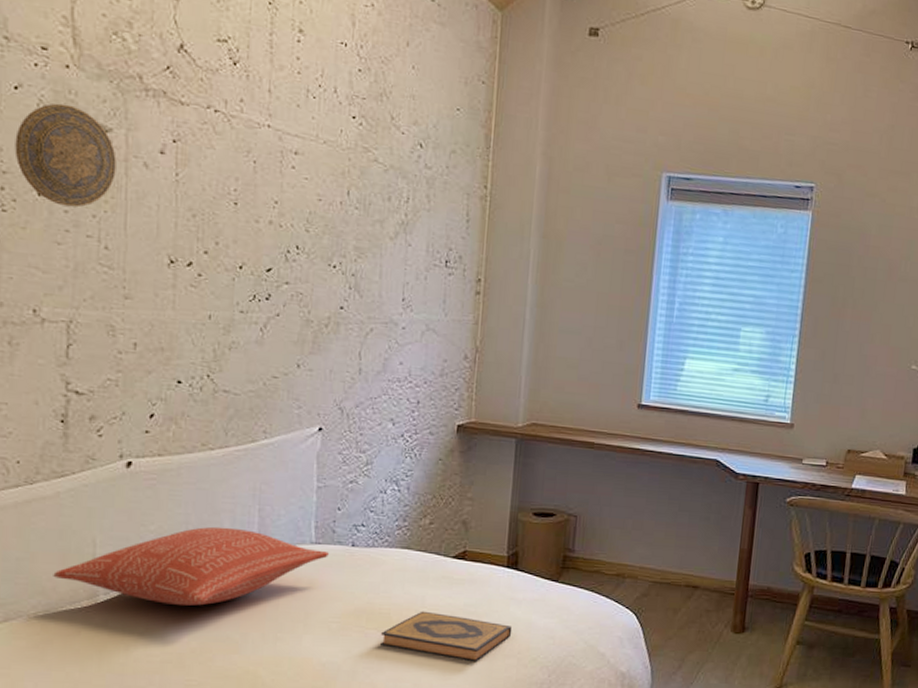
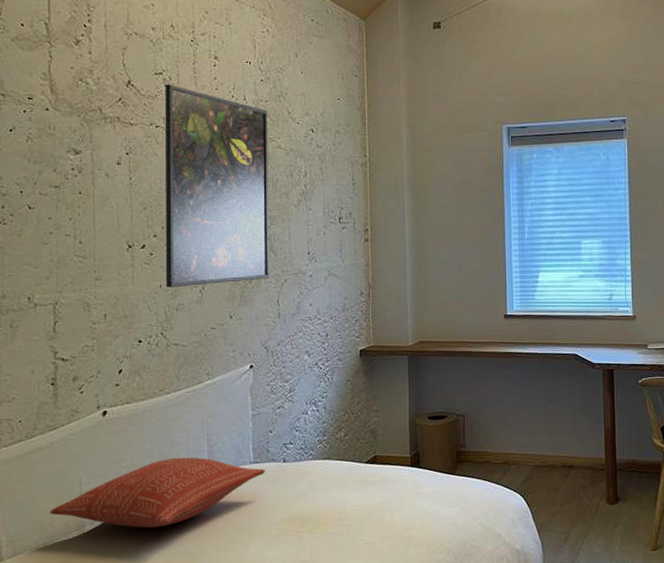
decorative plate: present [14,103,117,208] -> none [11,137,85,214]
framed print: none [216,56,365,325] -> present [165,84,270,288]
hardback book: present [380,611,513,663] -> none [313,512,421,553]

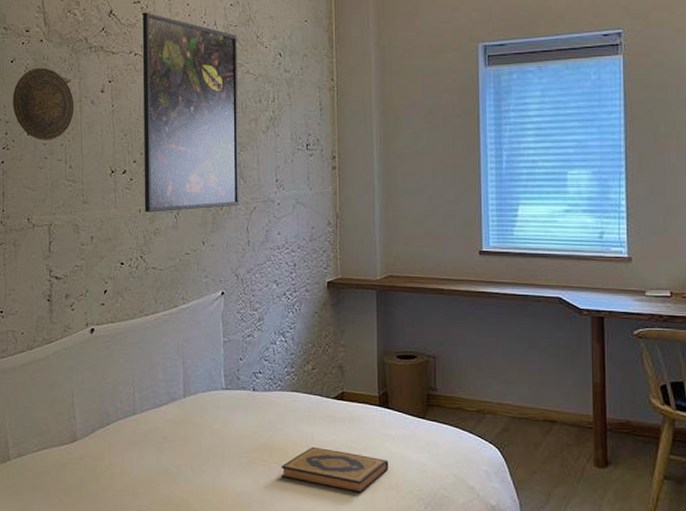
decorative plate: none [11,137,85,214] -> present [13,67,74,140]
pillow: present [49,457,265,528] -> none [47,378,236,444]
hardback book: none [313,512,421,553] -> present [281,446,389,494]

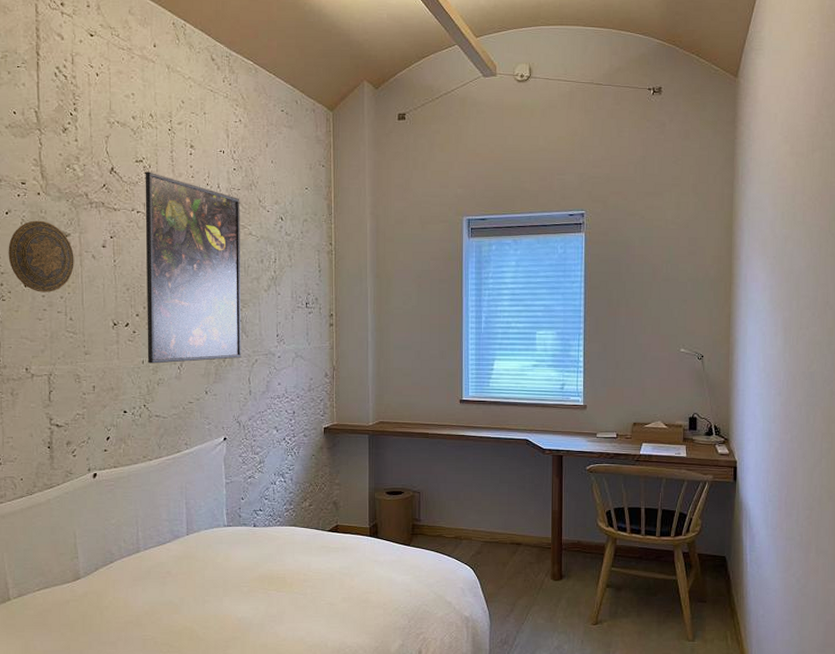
hardback book: present [281,446,389,494] -> none [280,574,378,613]

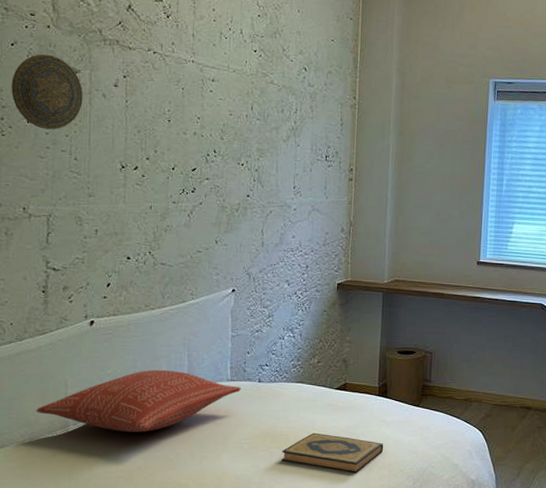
pillow: none [49,518,237,578] -> present [36,369,241,432]
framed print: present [145,171,242,364] -> none [155,11,263,210]
hardback book: none [280,574,378,613] -> present [282,432,384,474]

